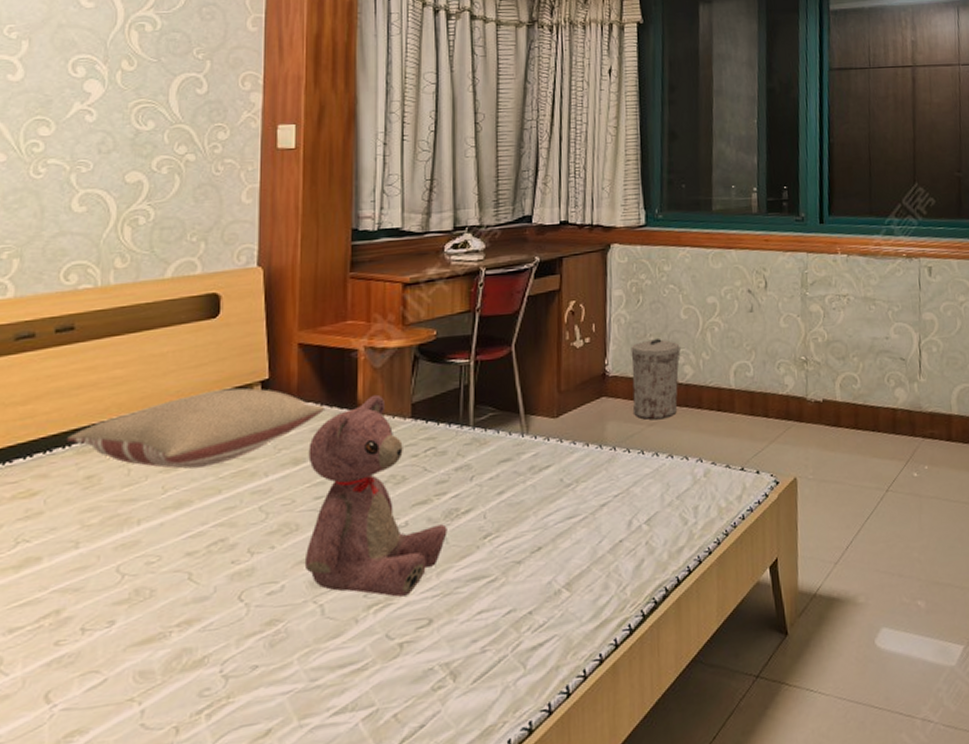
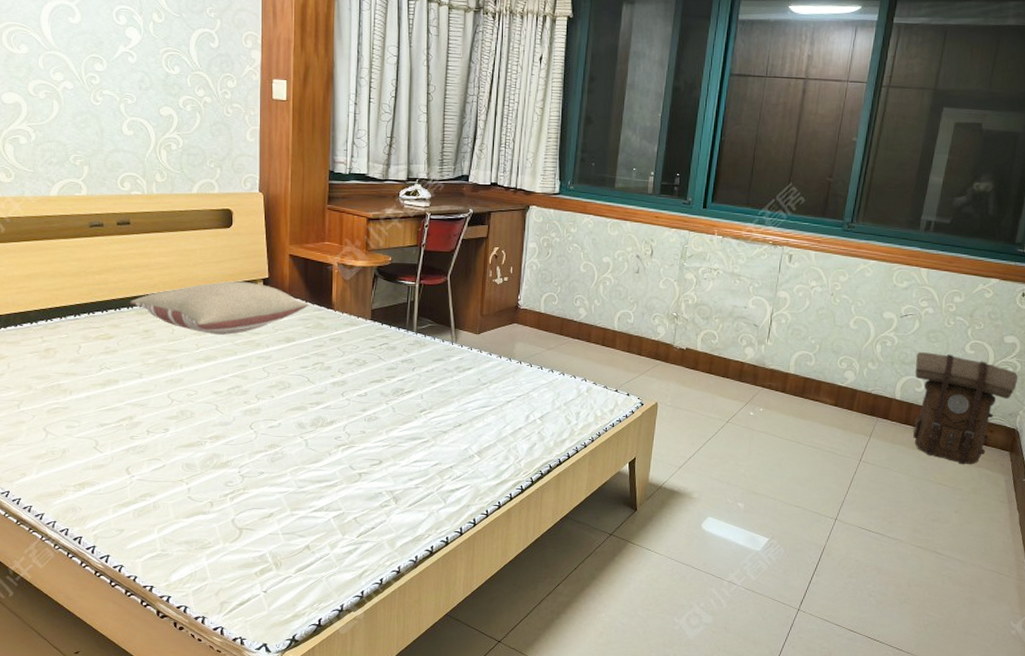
teddy bear: present [304,394,447,597] -> none [294,299,395,443]
trash can: present [631,339,681,420] -> none [537,285,578,346]

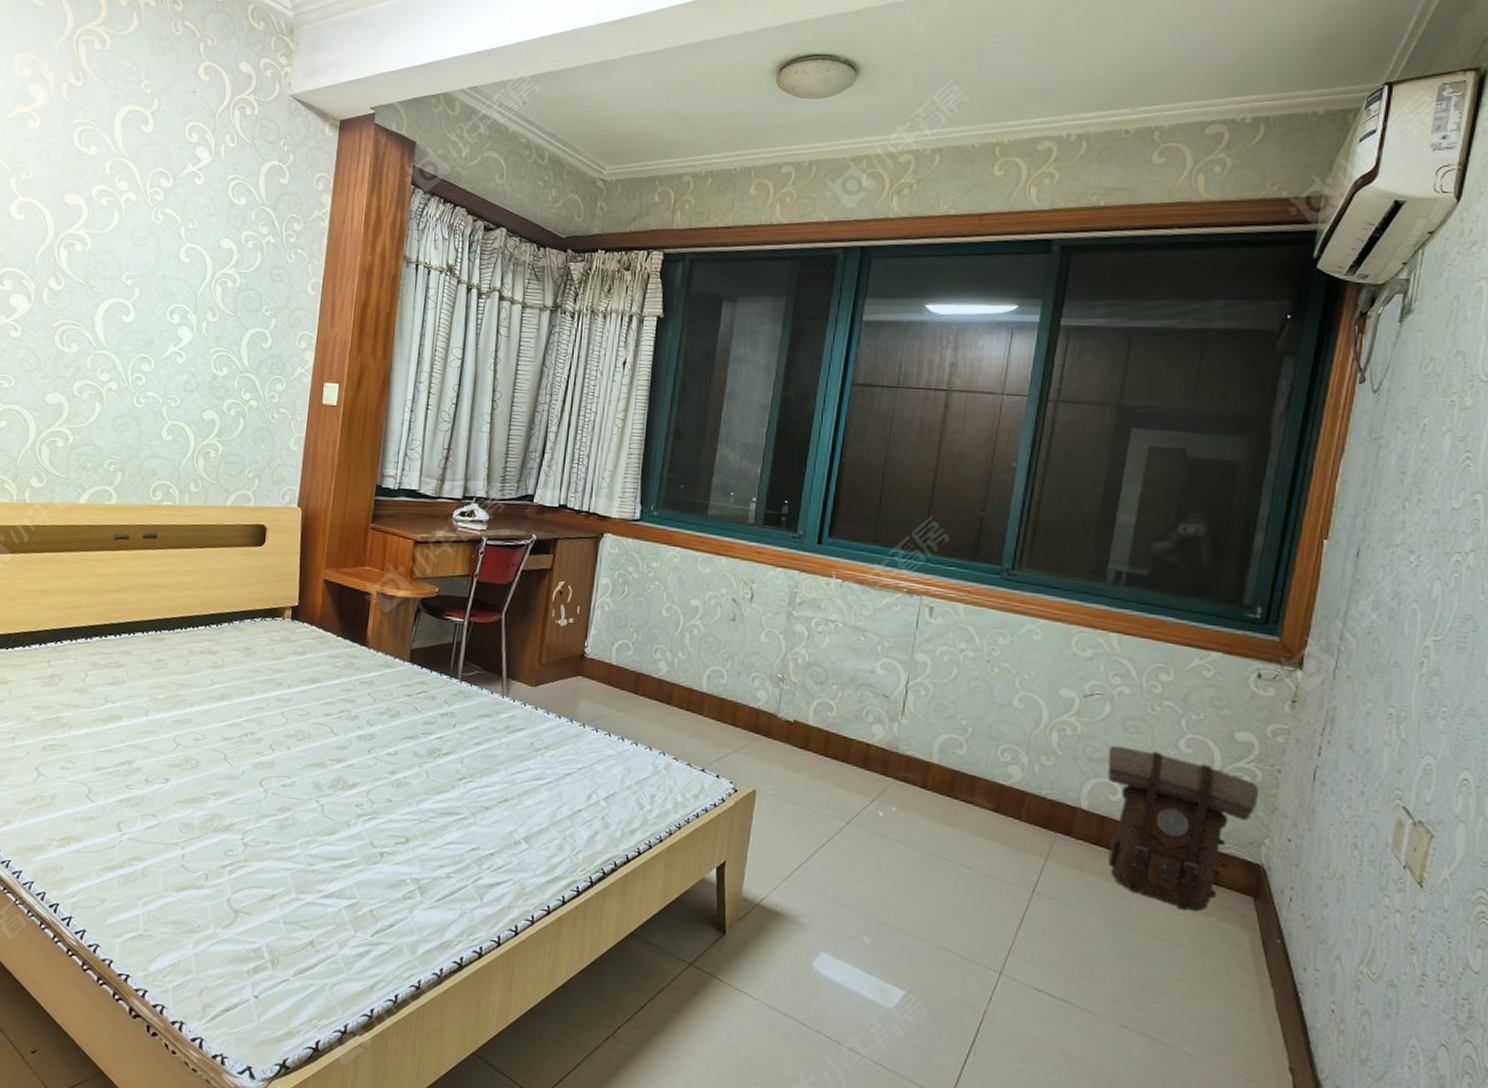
pillow: present [129,281,309,335] -> none [145,607,341,671]

